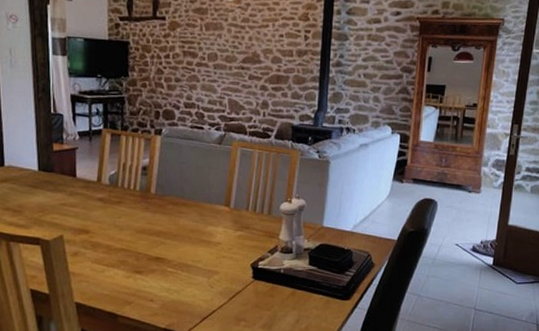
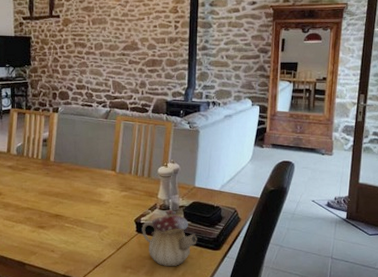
teapot: none [259,252,324,319] -> present [142,209,197,267]

